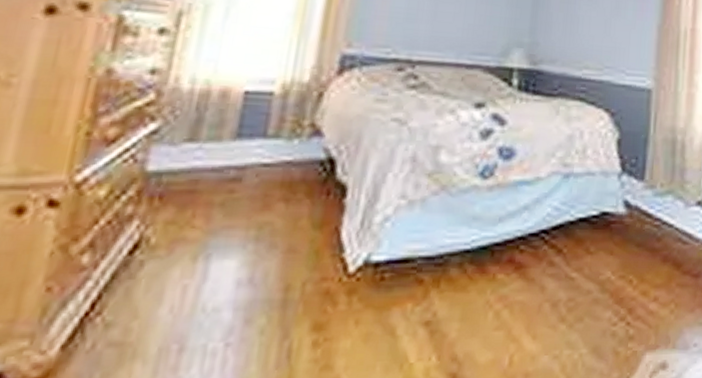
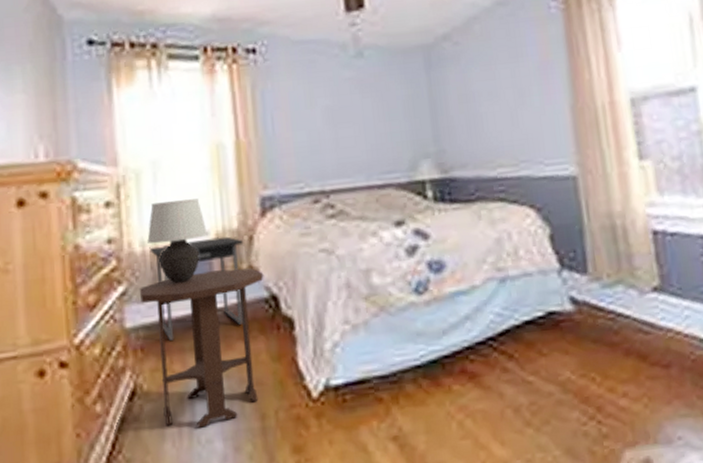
side table: none [167,122,324,294] -> present [139,268,263,428]
nightstand: none [193,86,312,192] -> present [149,236,244,341]
table lamp: none [199,39,274,130] -> present [147,198,208,283]

